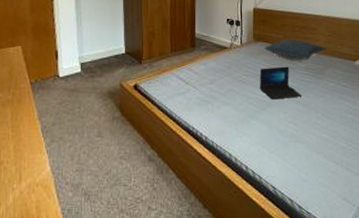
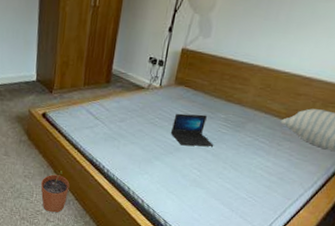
plant pot: none [139,145,169,198] -> present [41,171,70,213]
pillow: present [264,40,326,60] -> none [185,87,254,111]

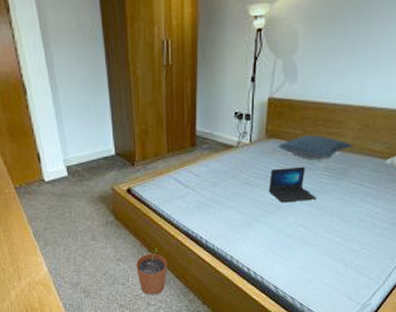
pillow: none [185,87,254,111] -> present [278,135,353,159]

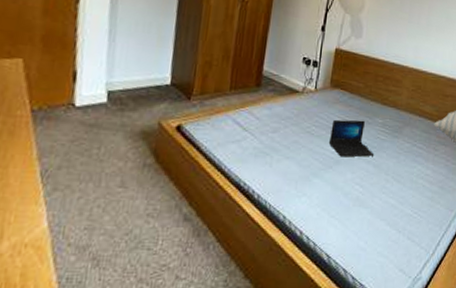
plant pot: present [136,249,167,295] -> none [169,202,210,265]
pillow: present [278,135,353,159] -> none [341,89,408,115]

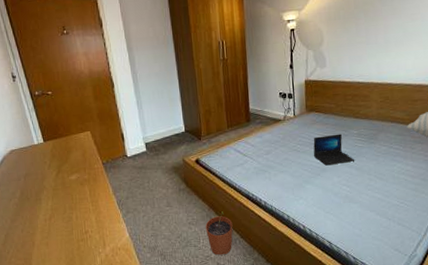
plant pot: none [169,202,210,265] -> present [206,211,233,256]

